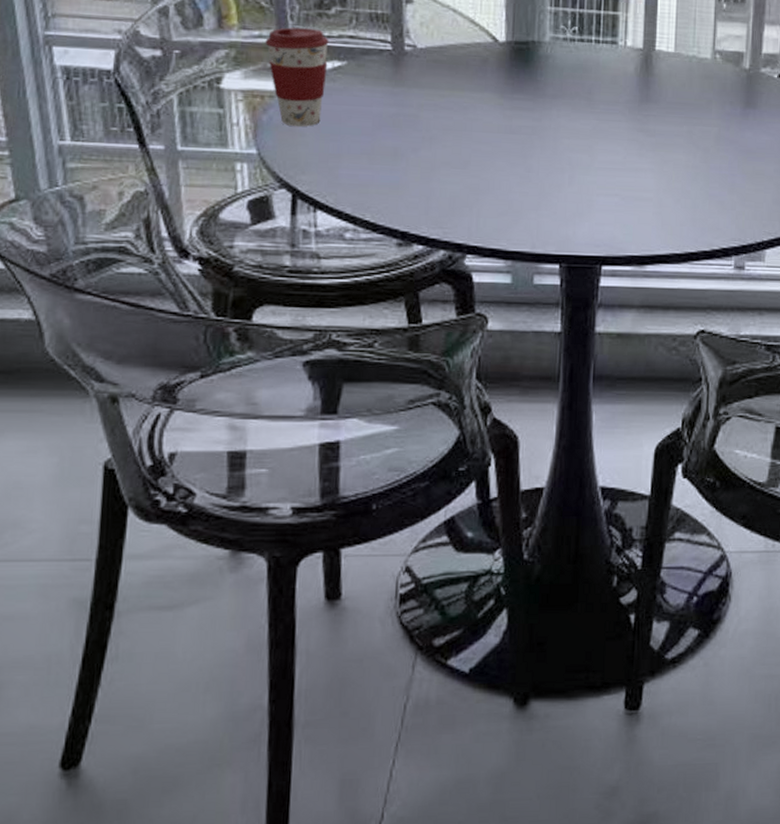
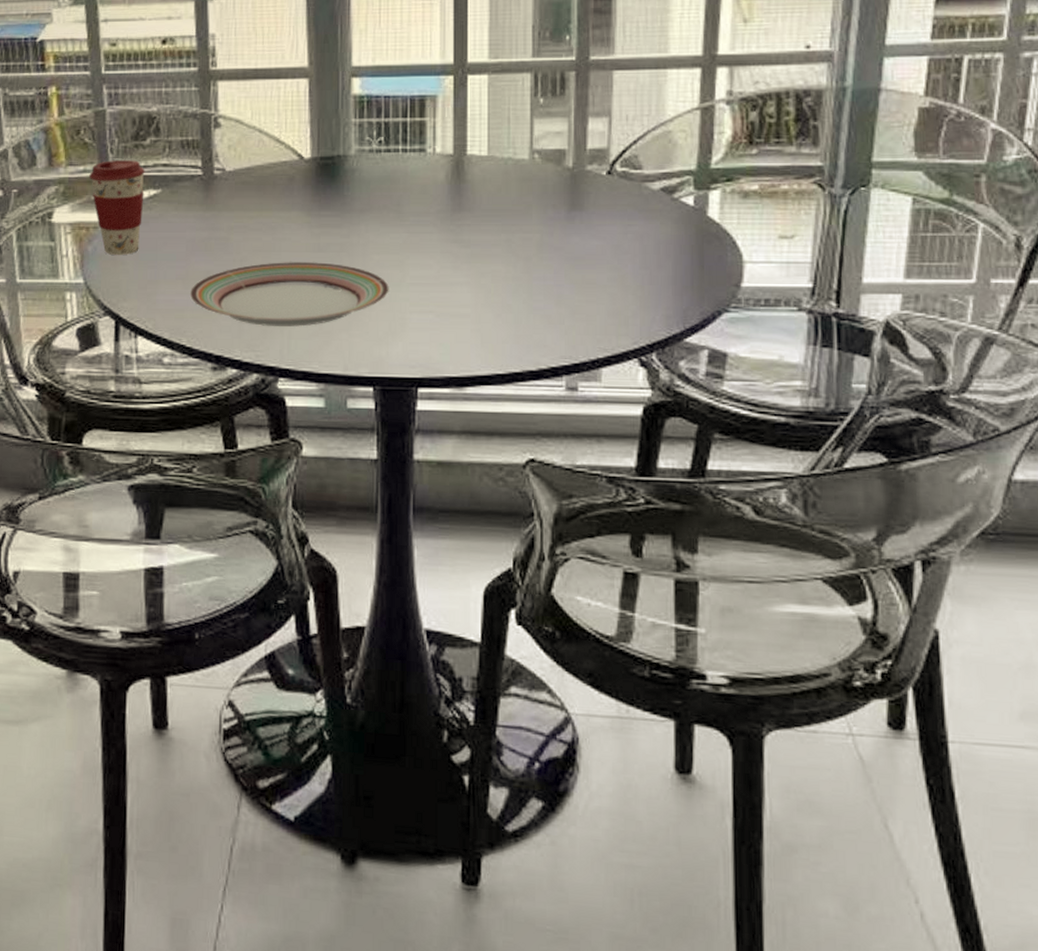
plate: none [375,141,578,205] -> present [189,262,389,327]

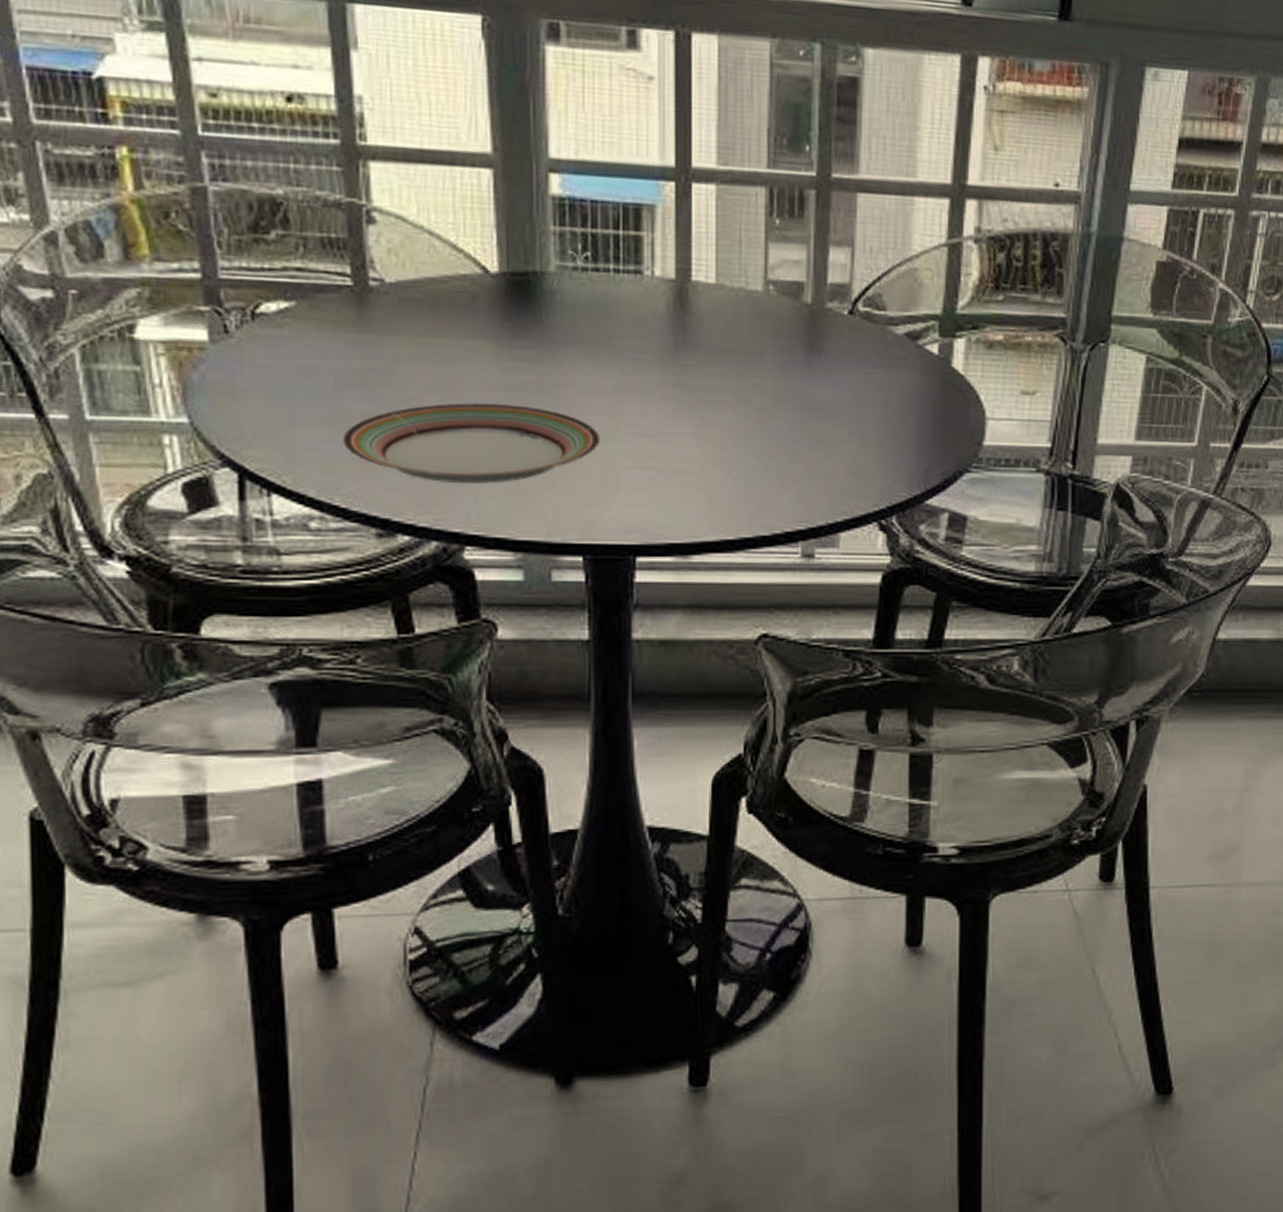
coffee cup: present [89,160,145,256] -> none [187,258,271,388]

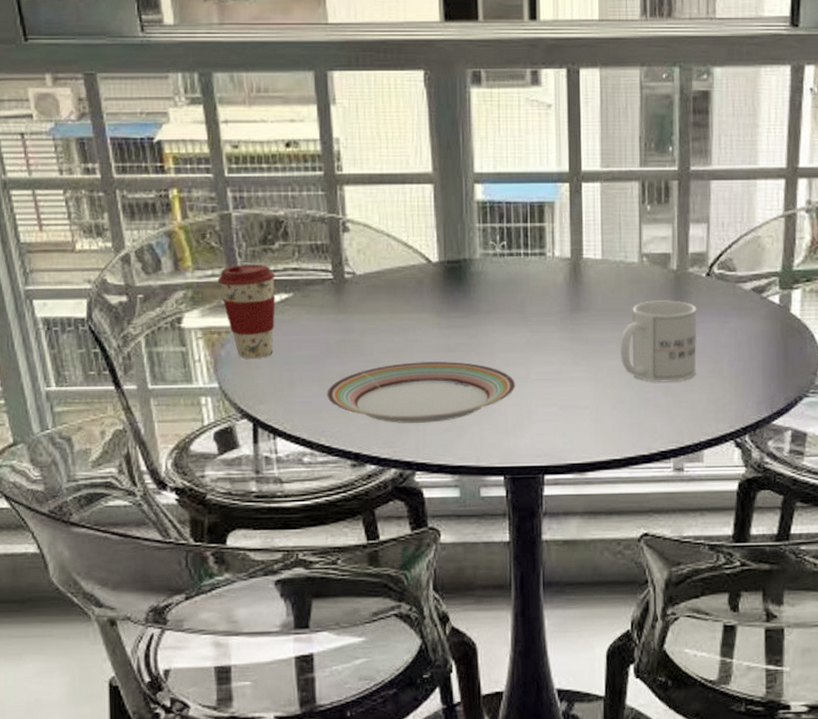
coffee cup: none [187,258,271,388] -> present [218,264,276,360]
mug: none [736,341,836,446] -> present [619,300,697,382]

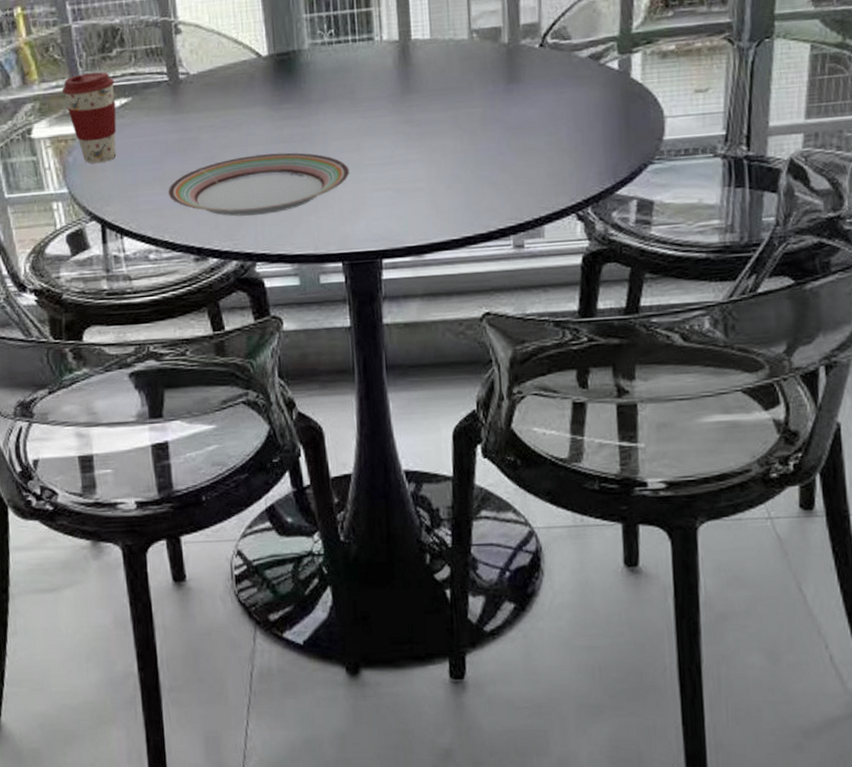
mug: present [619,300,697,382] -> none [452,74,534,160]

